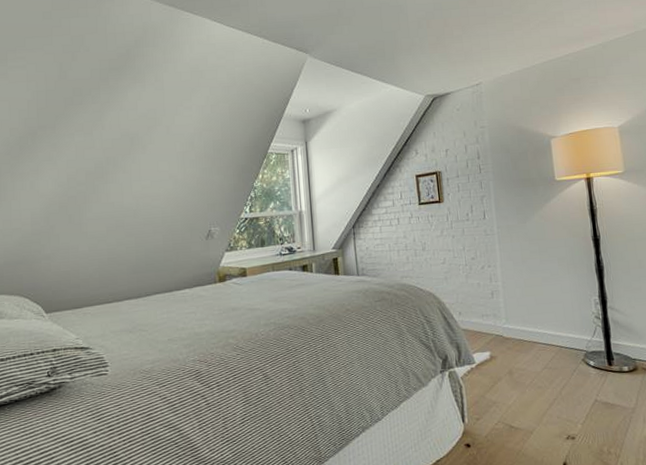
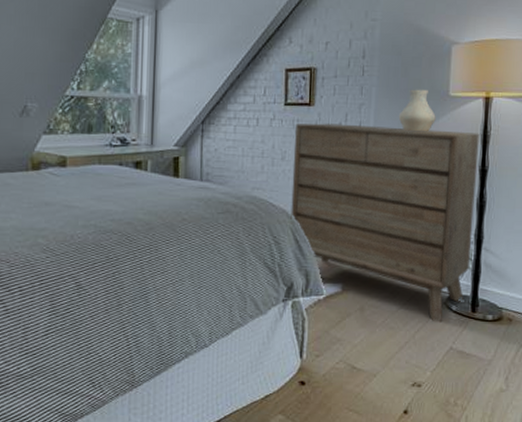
dresser: none [430,208,599,378] -> present [290,123,480,322]
vase: none [515,178,548,214] -> present [398,89,436,132]

